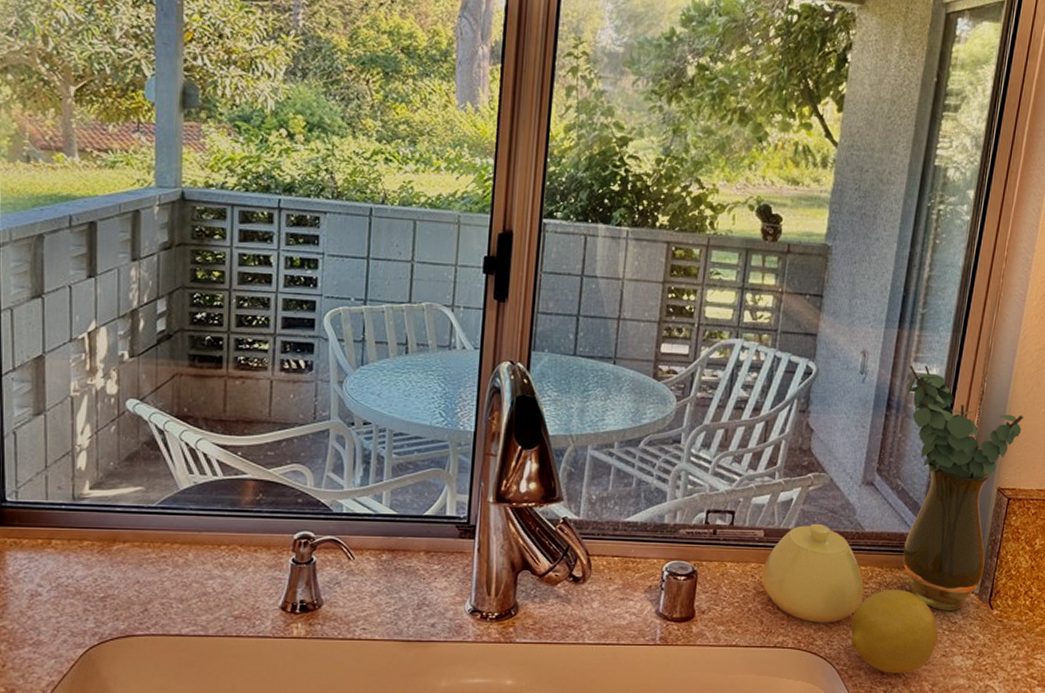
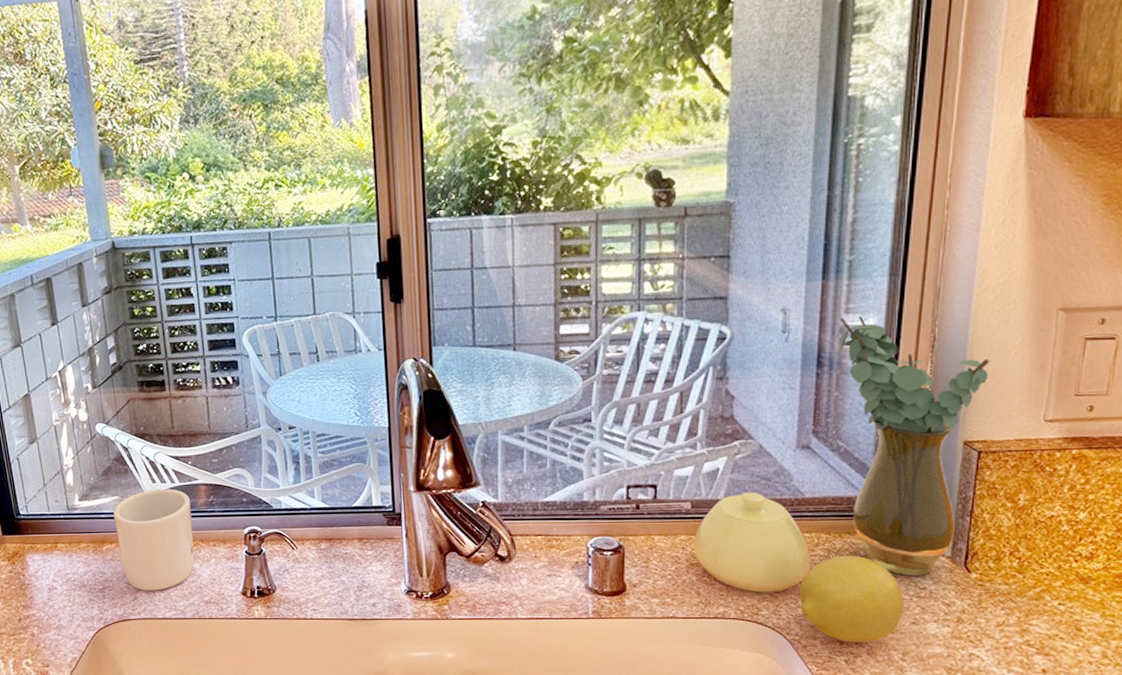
mug: none [132,481,233,602] -> present [113,489,195,591]

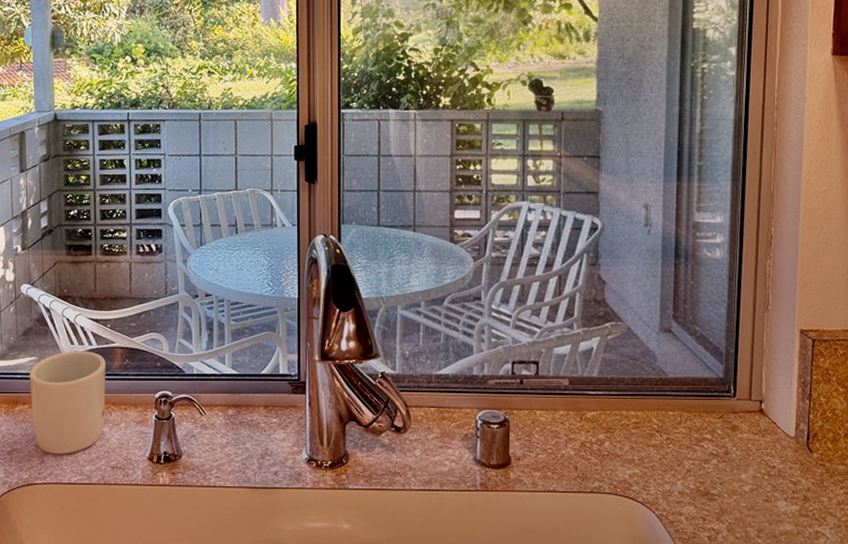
jar: present [692,491,810,593] -> none [570,370,675,468]
lemon: present [800,555,904,643] -> none [666,433,757,519]
vase: present [839,315,989,576] -> none [692,214,817,454]

